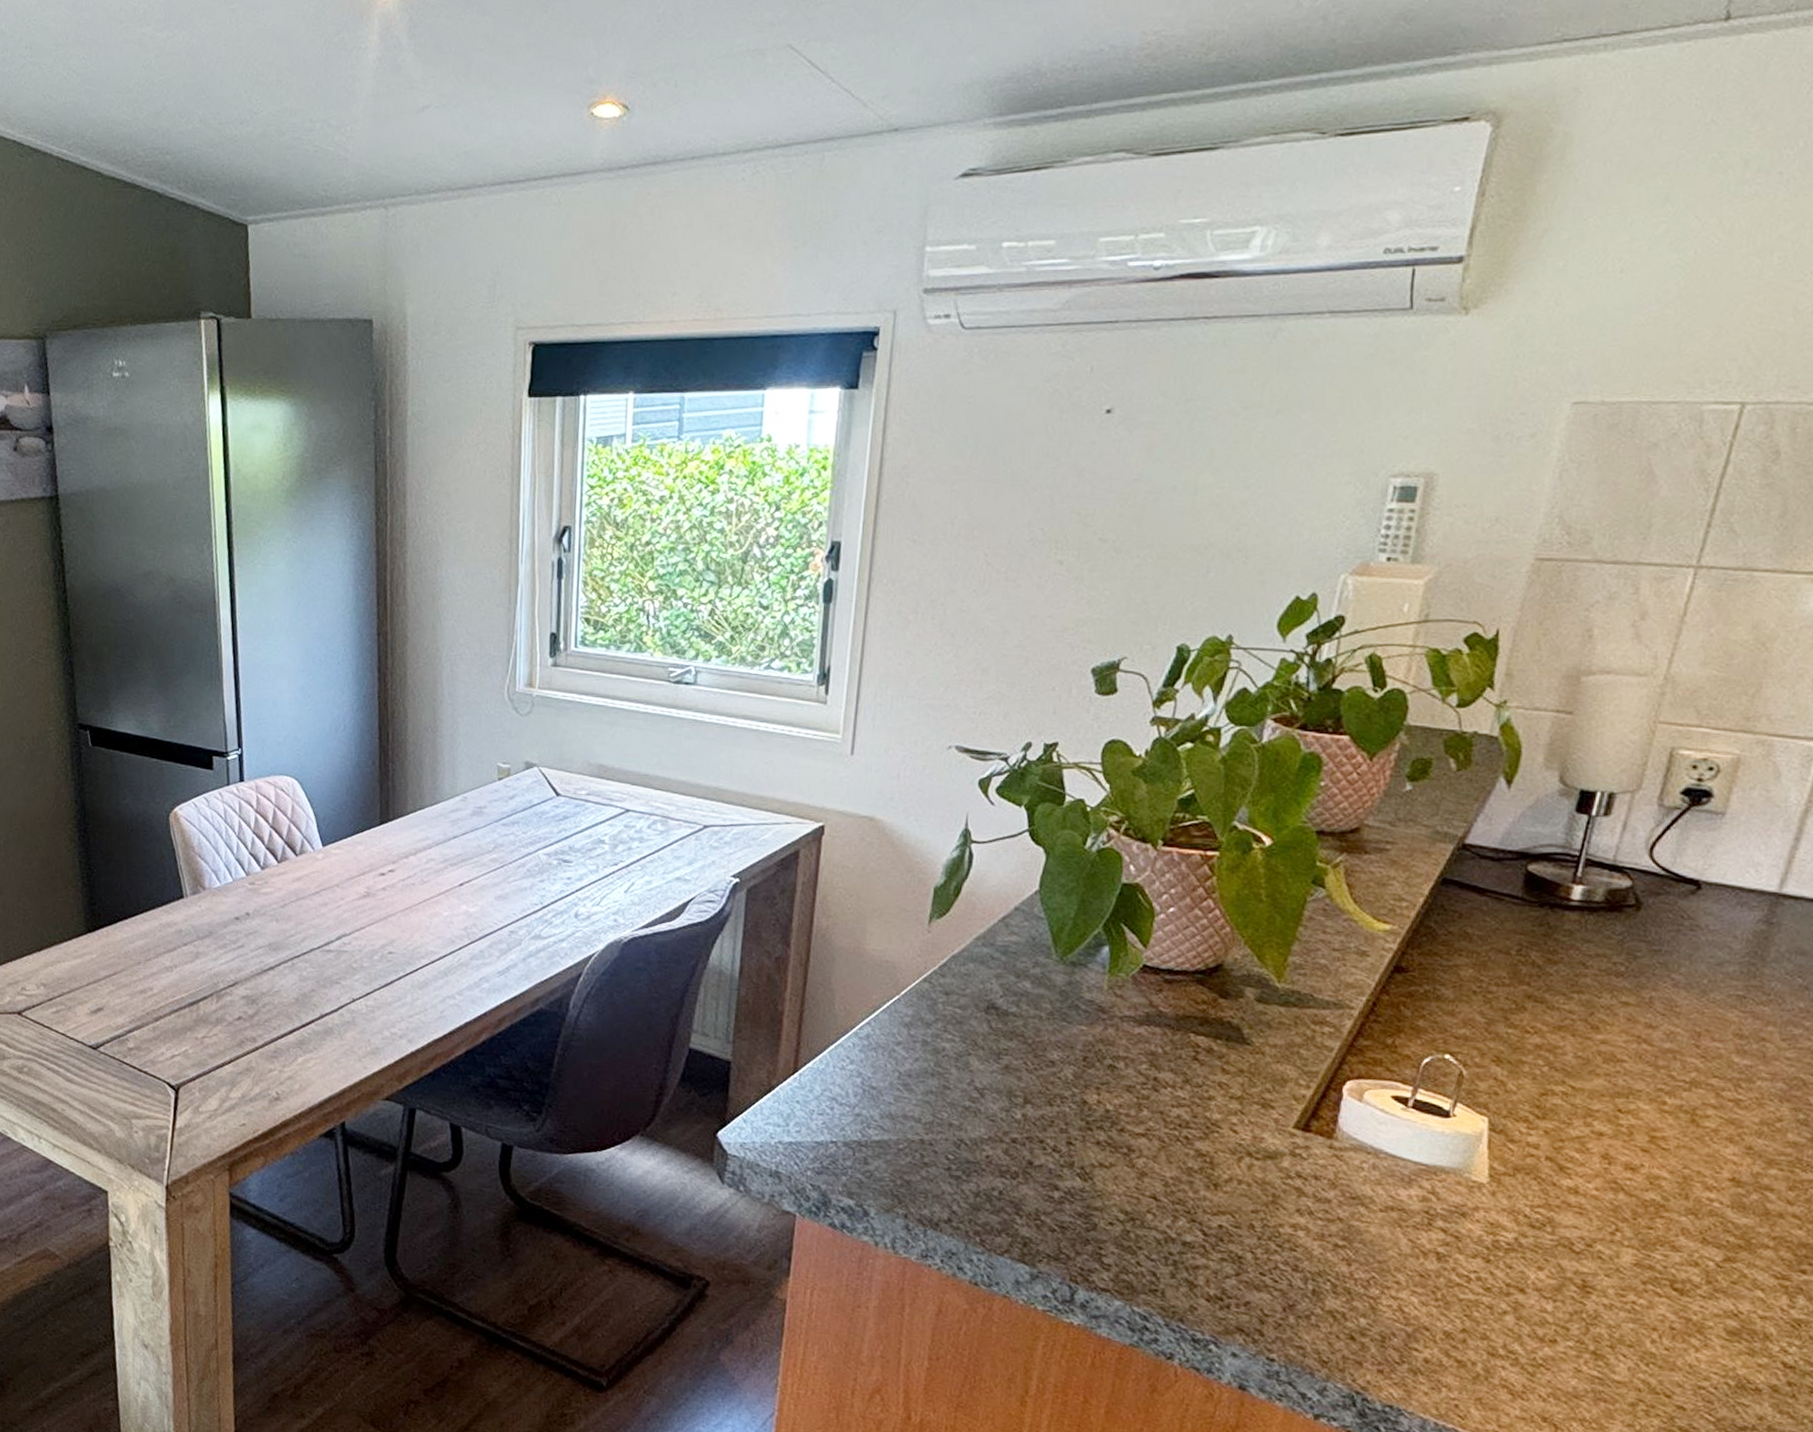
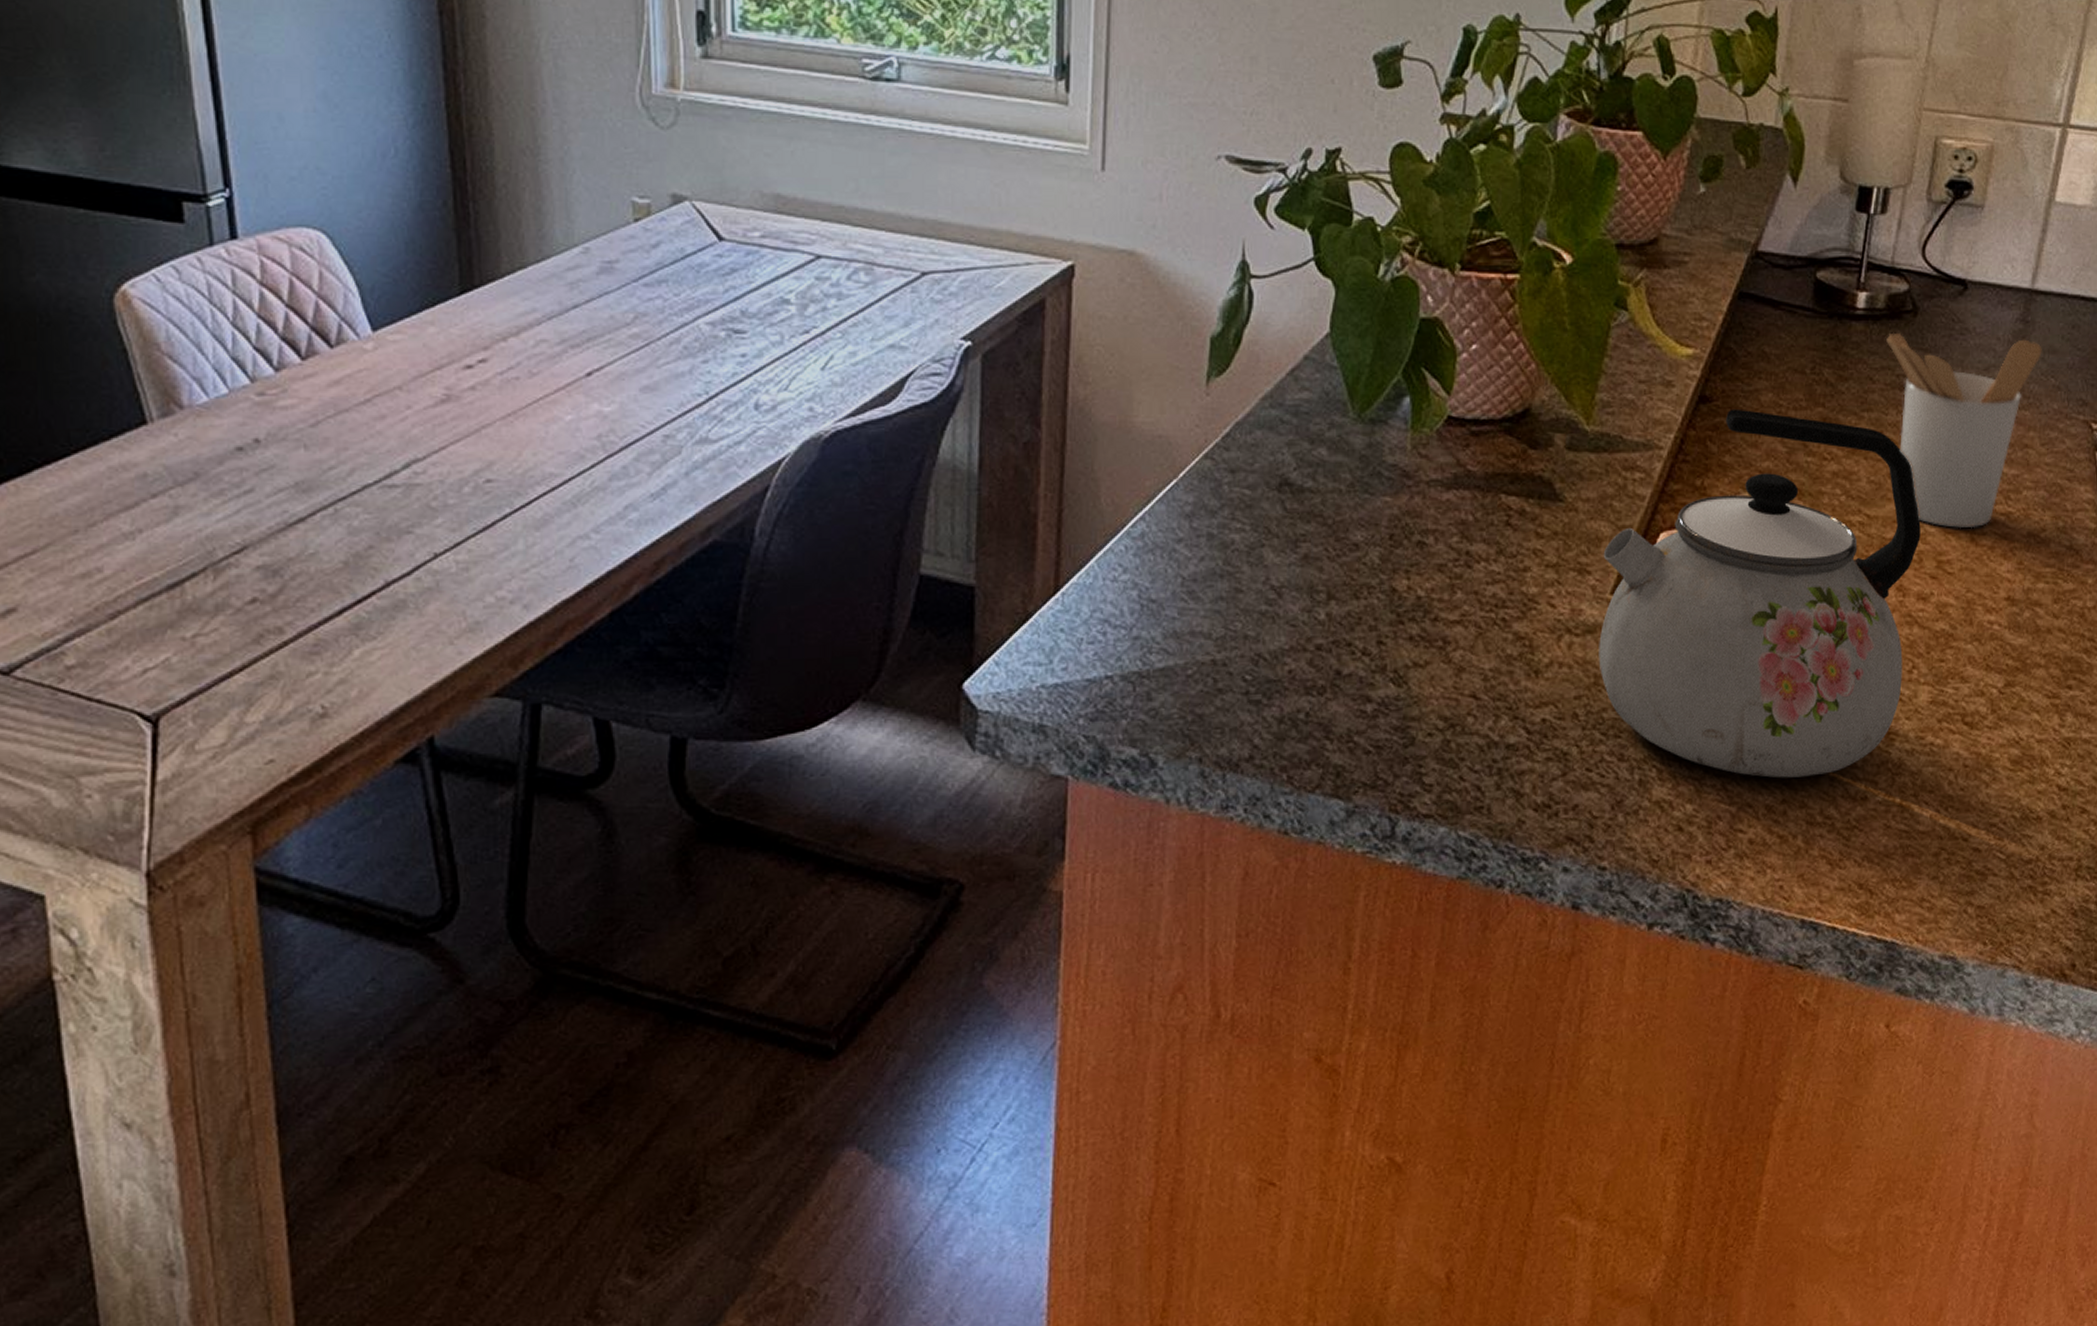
kettle: none [1277,980,1633,1313] -> present [1598,408,1921,778]
utensil holder: none [1603,924,1788,1111] -> present [1886,332,2042,529]

